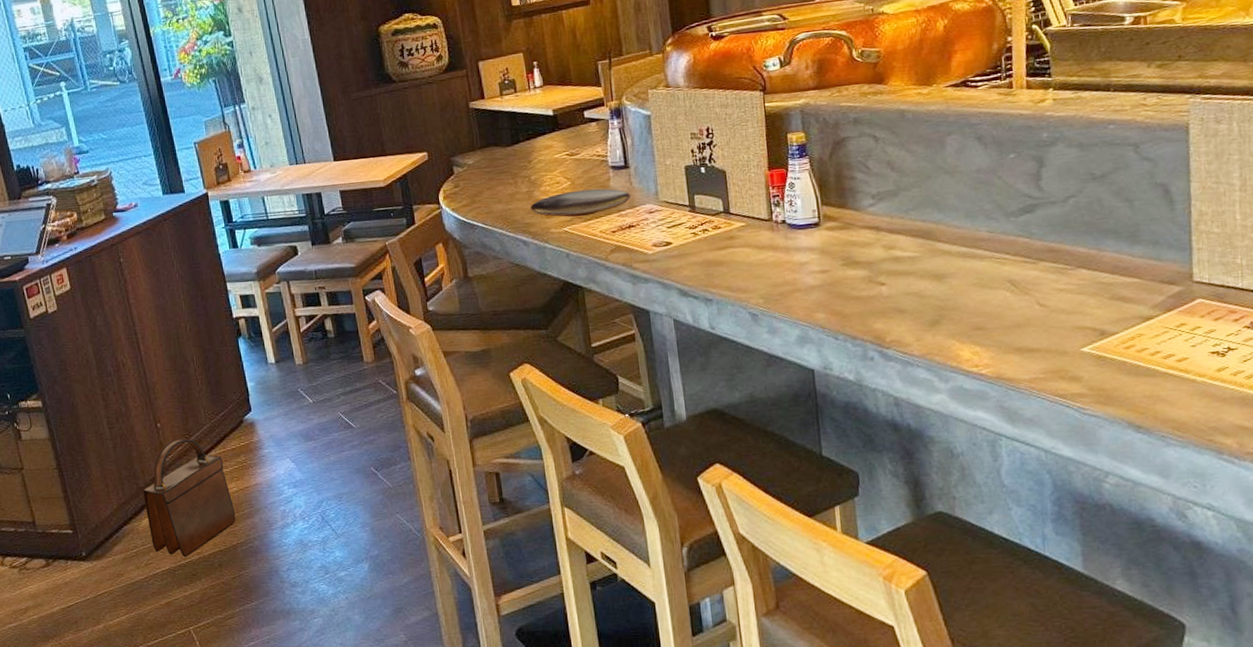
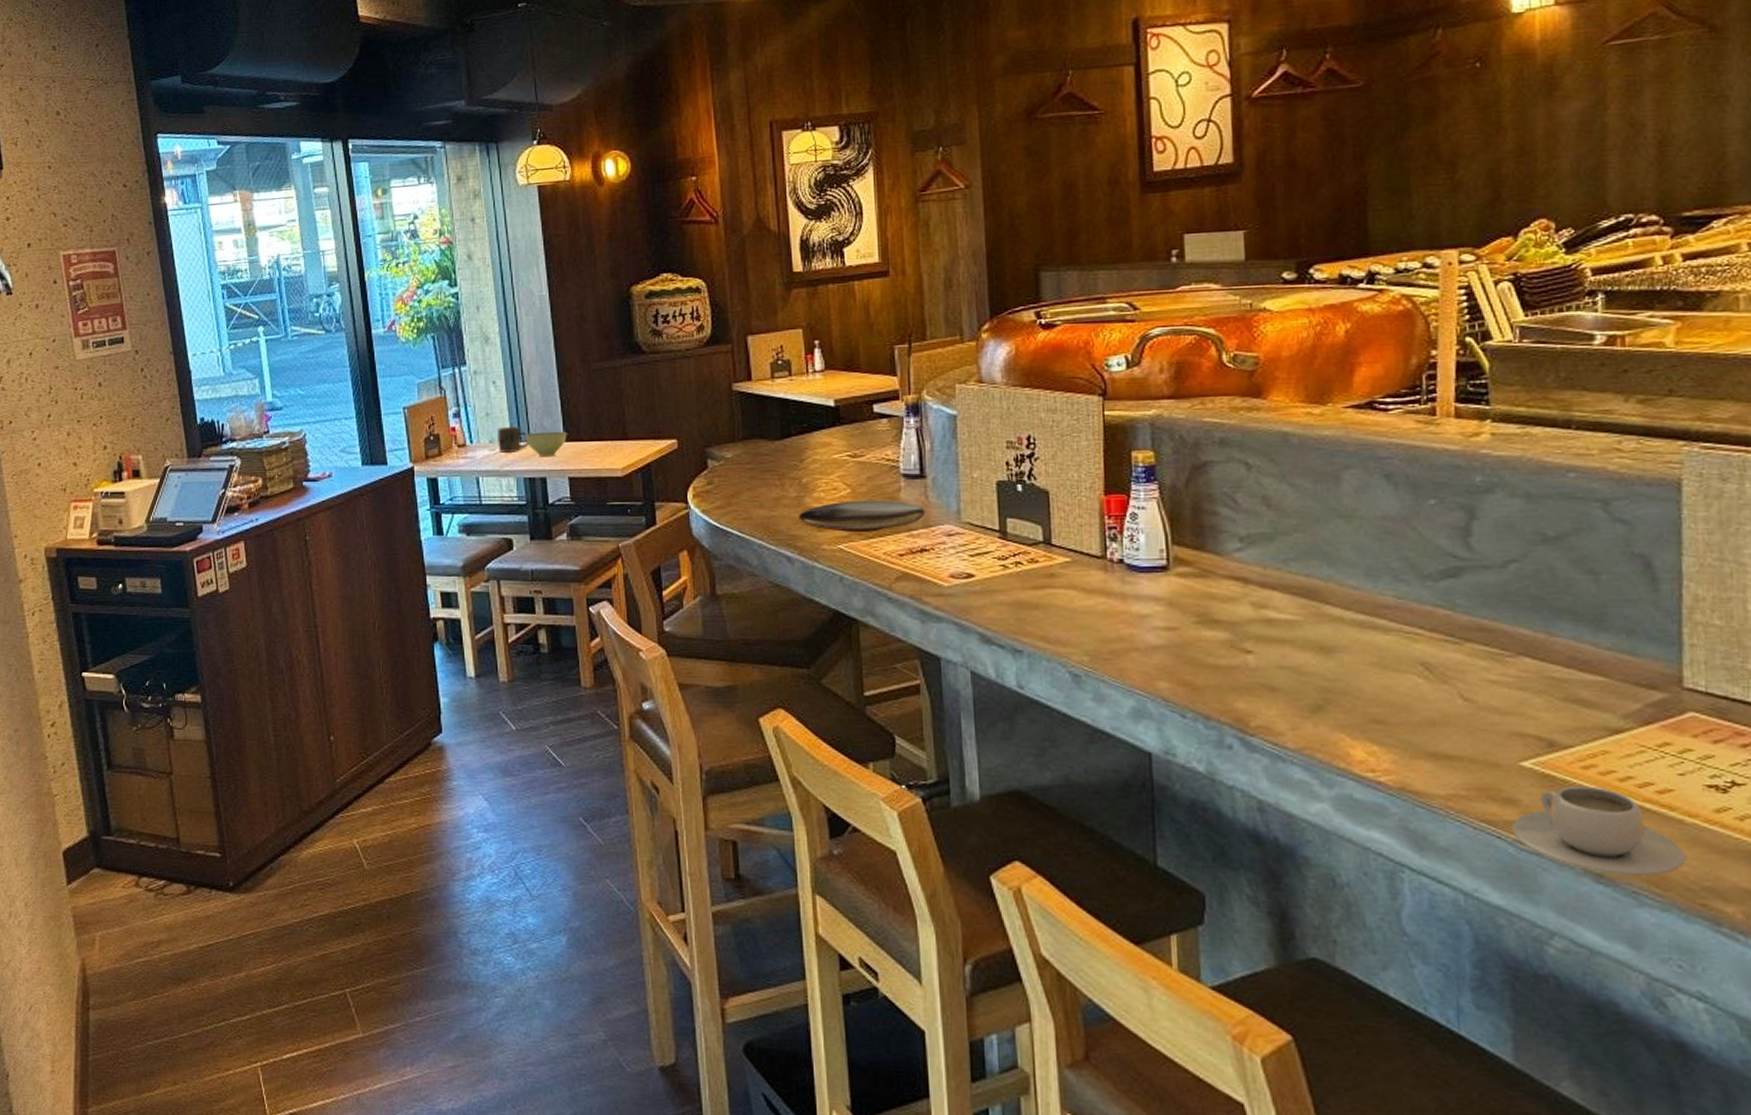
handbag: present [143,438,236,558] -> none [306,756,413,903]
mug: none [276,152,305,175] -> present [498,427,530,453]
bowl: none [299,152,336,176] -> present [524,431,567,457]
teacup: none [1076,361,1198,425] -> present [1511,785,1686,876]

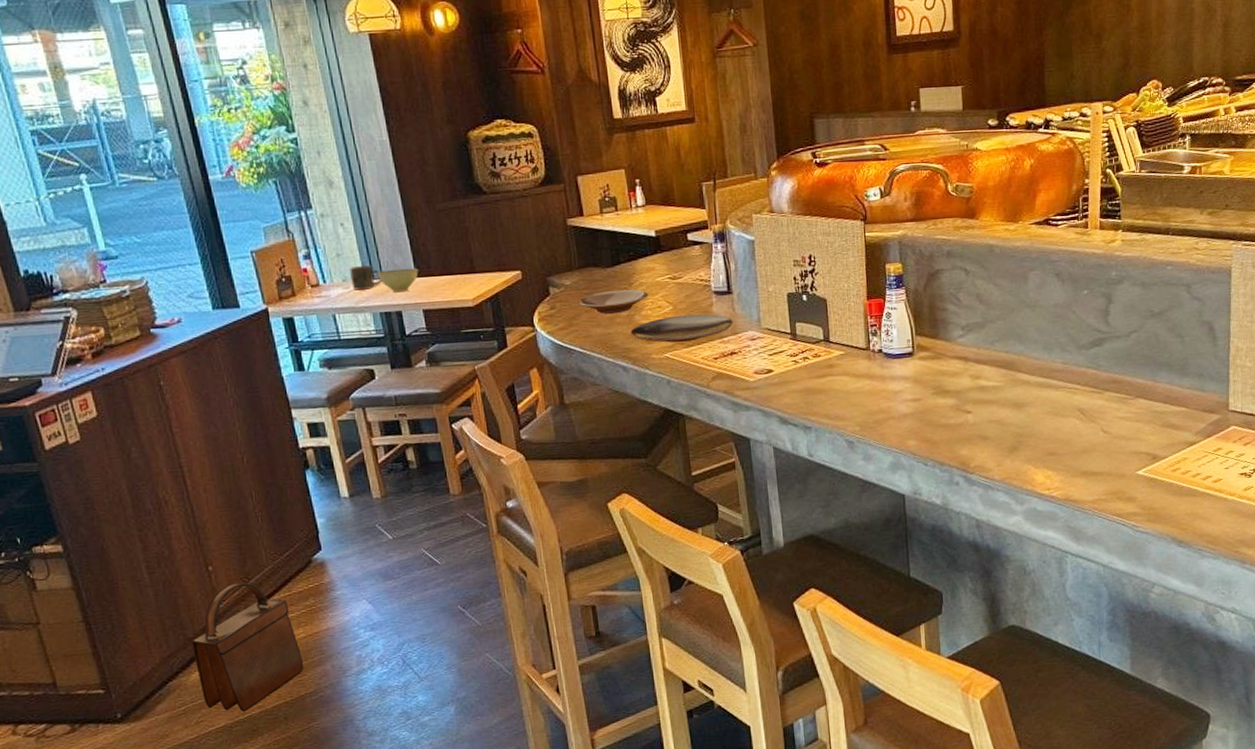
handbag: none [306,756,413,903] -> present [191,582,304,712]
saucer: none [738,466,823,493] -> present [577,289,649,314]
teacup: present [1511,785,1686,876] -> none [1131,482,1228,540]

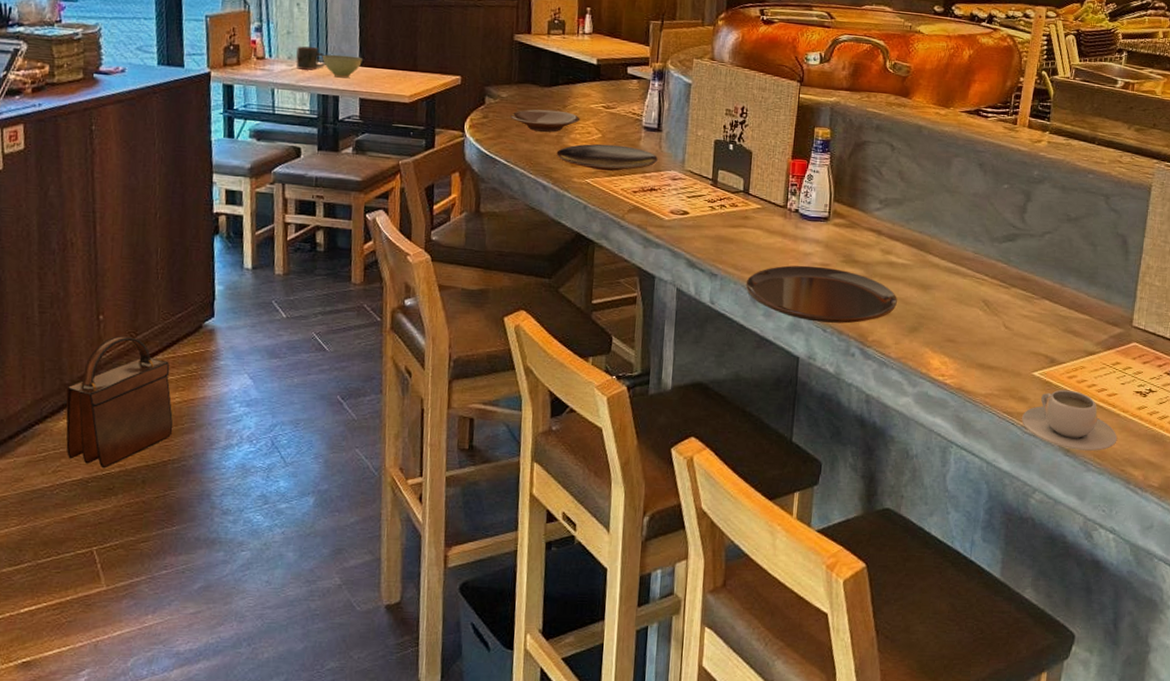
plate: none [840,402,993,458] -> present [746,265,897,324]
teacup: none [1131,482,1228,540] -> present [1021,389,1118,451]

